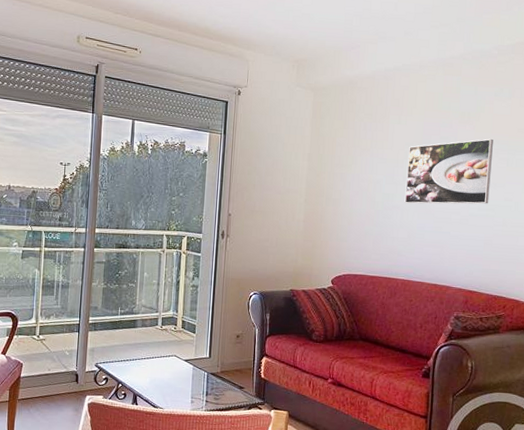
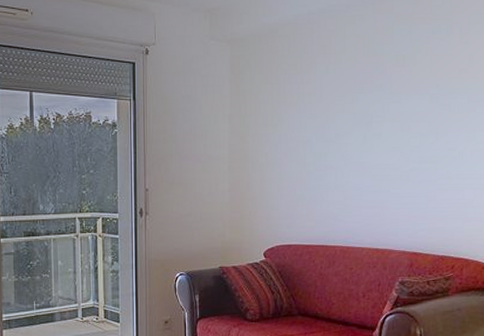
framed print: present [404,138,493,204] -> none [338,82,432,162]

